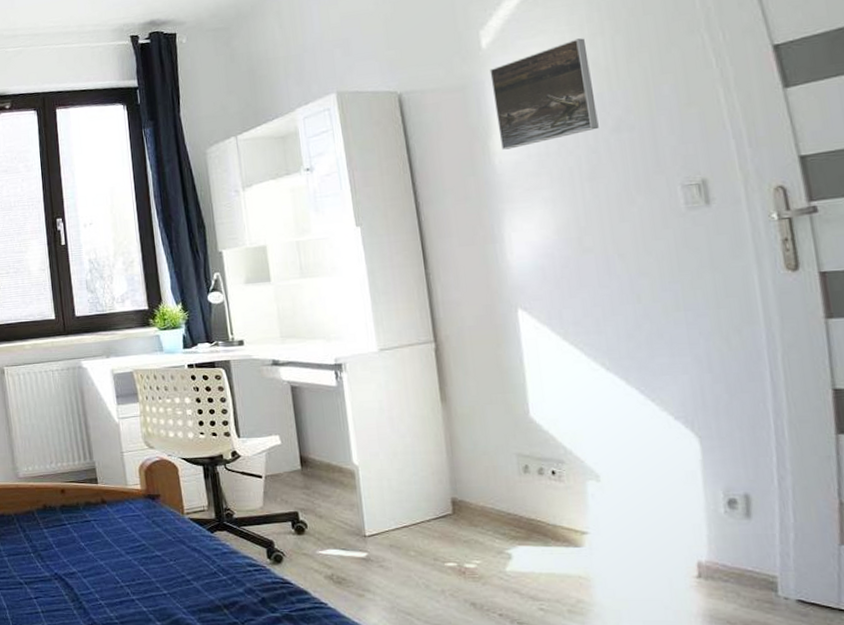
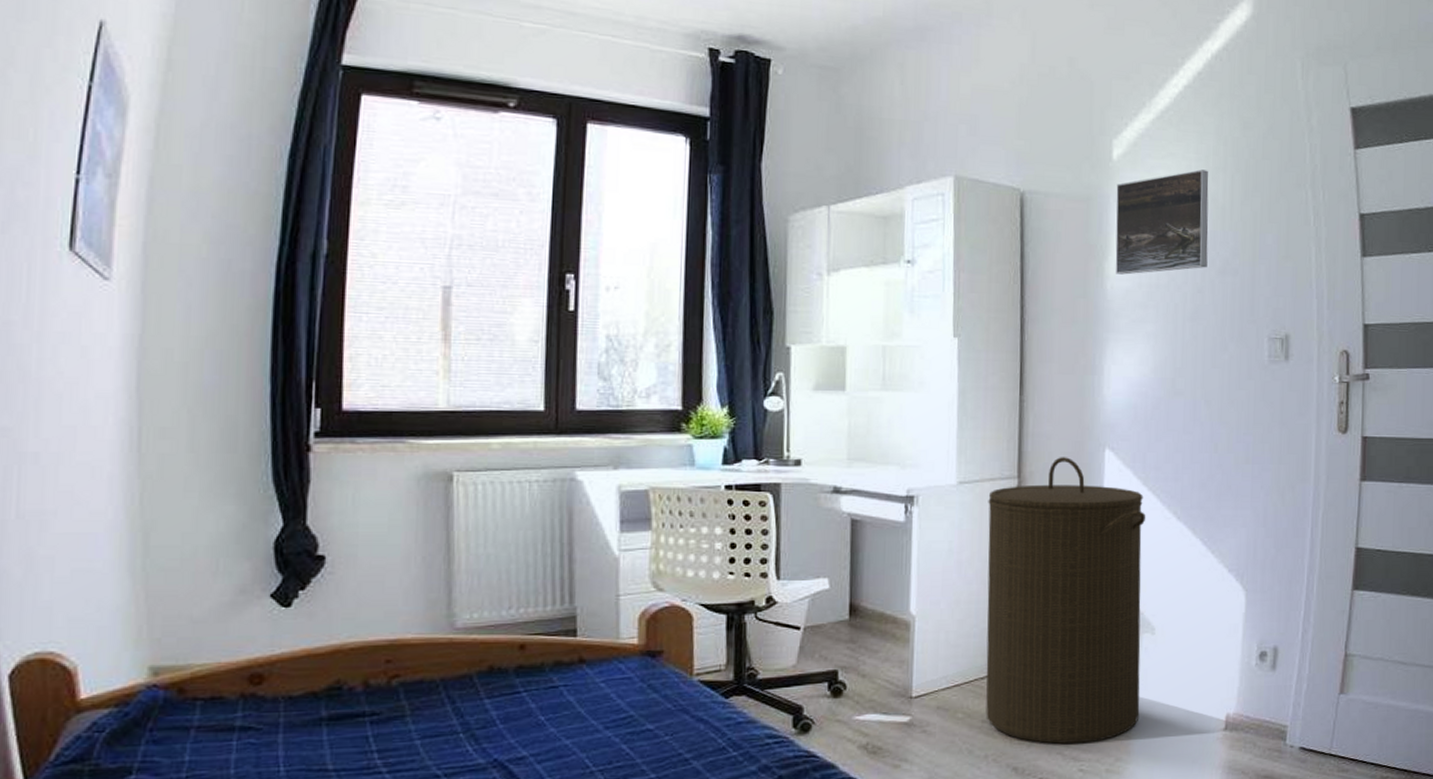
laundry hamper: none [409,320,597,584] -> present [986,457,1145,744]

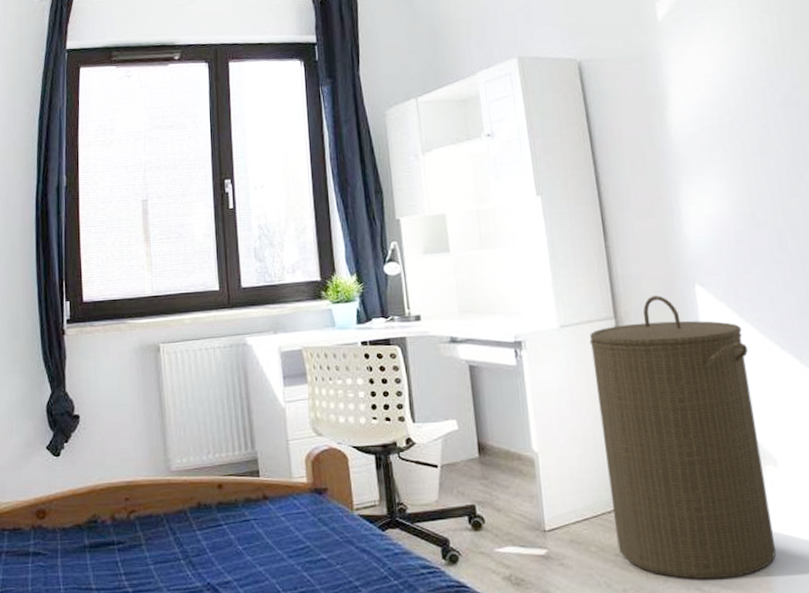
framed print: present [1115,169,1209,275] -> none [665,14,768,122]

